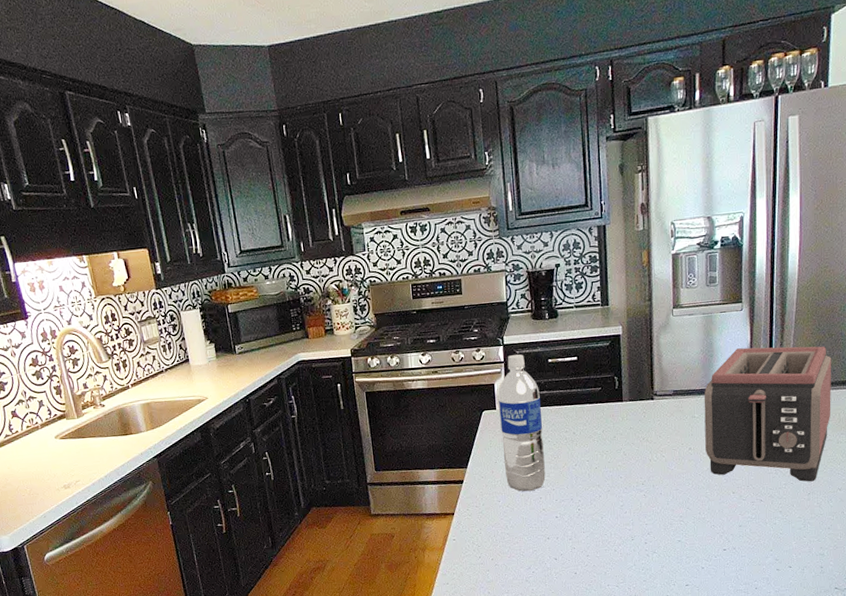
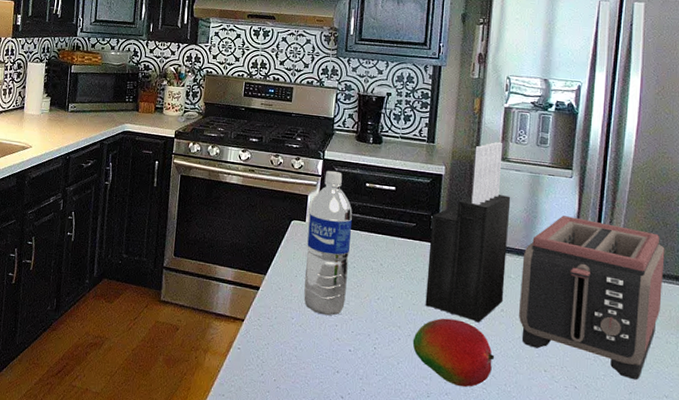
fruit: none [612,466,688,525] -> present [412,318,495,387]
knife block: none [615,290,690,465] -> present [425,141,511,323]

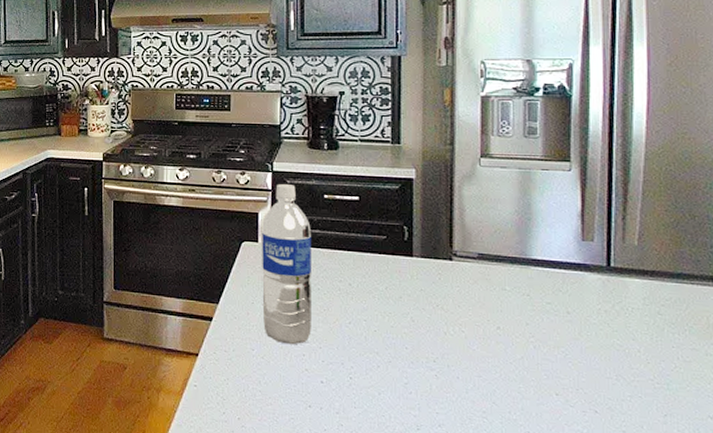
fruit: present [412,318,495,387] -> none [394,340,494,417]
knife block: present [425,141,511,323] -> none [404,136,499,344]
toaster: present [519,215,665,380] -> none [518,215,696,400]

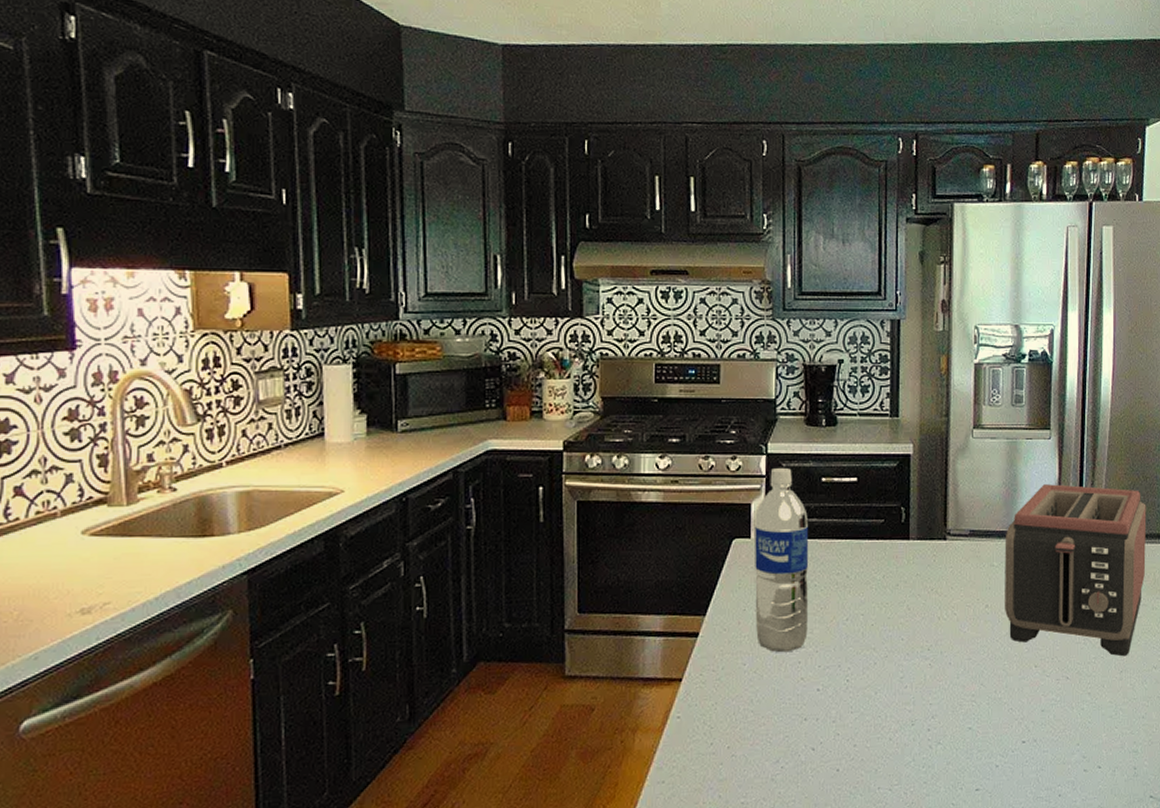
toaster: none [518,215,696,400] -> present [1004,484,1147,657]

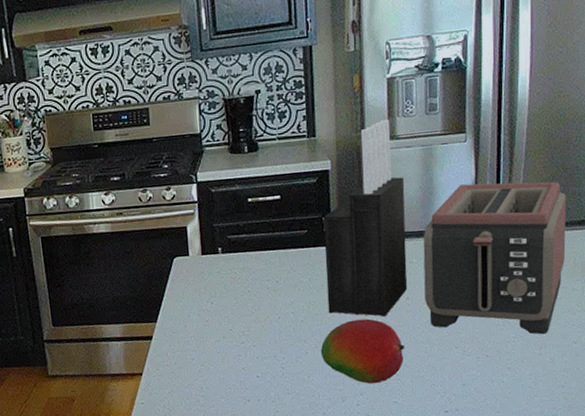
water bottle: present [755,468,808,653] -> none [191,193,245,348]
fruit: none [890,627,982,705] -> present [320,318,405,384]
knife block: none [901,406,988,626] -> present [323,119,408,317]

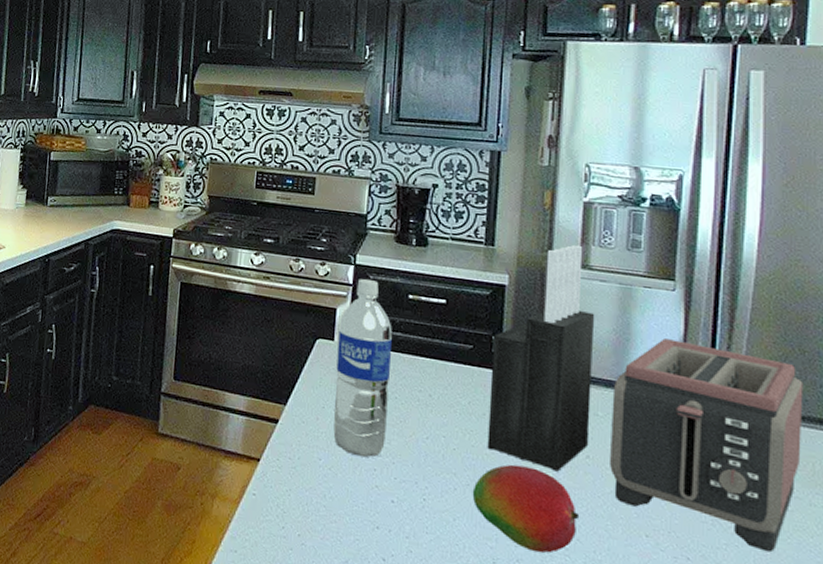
water bottle: none [191,193,245,348] -> present [333,279,392,458]

